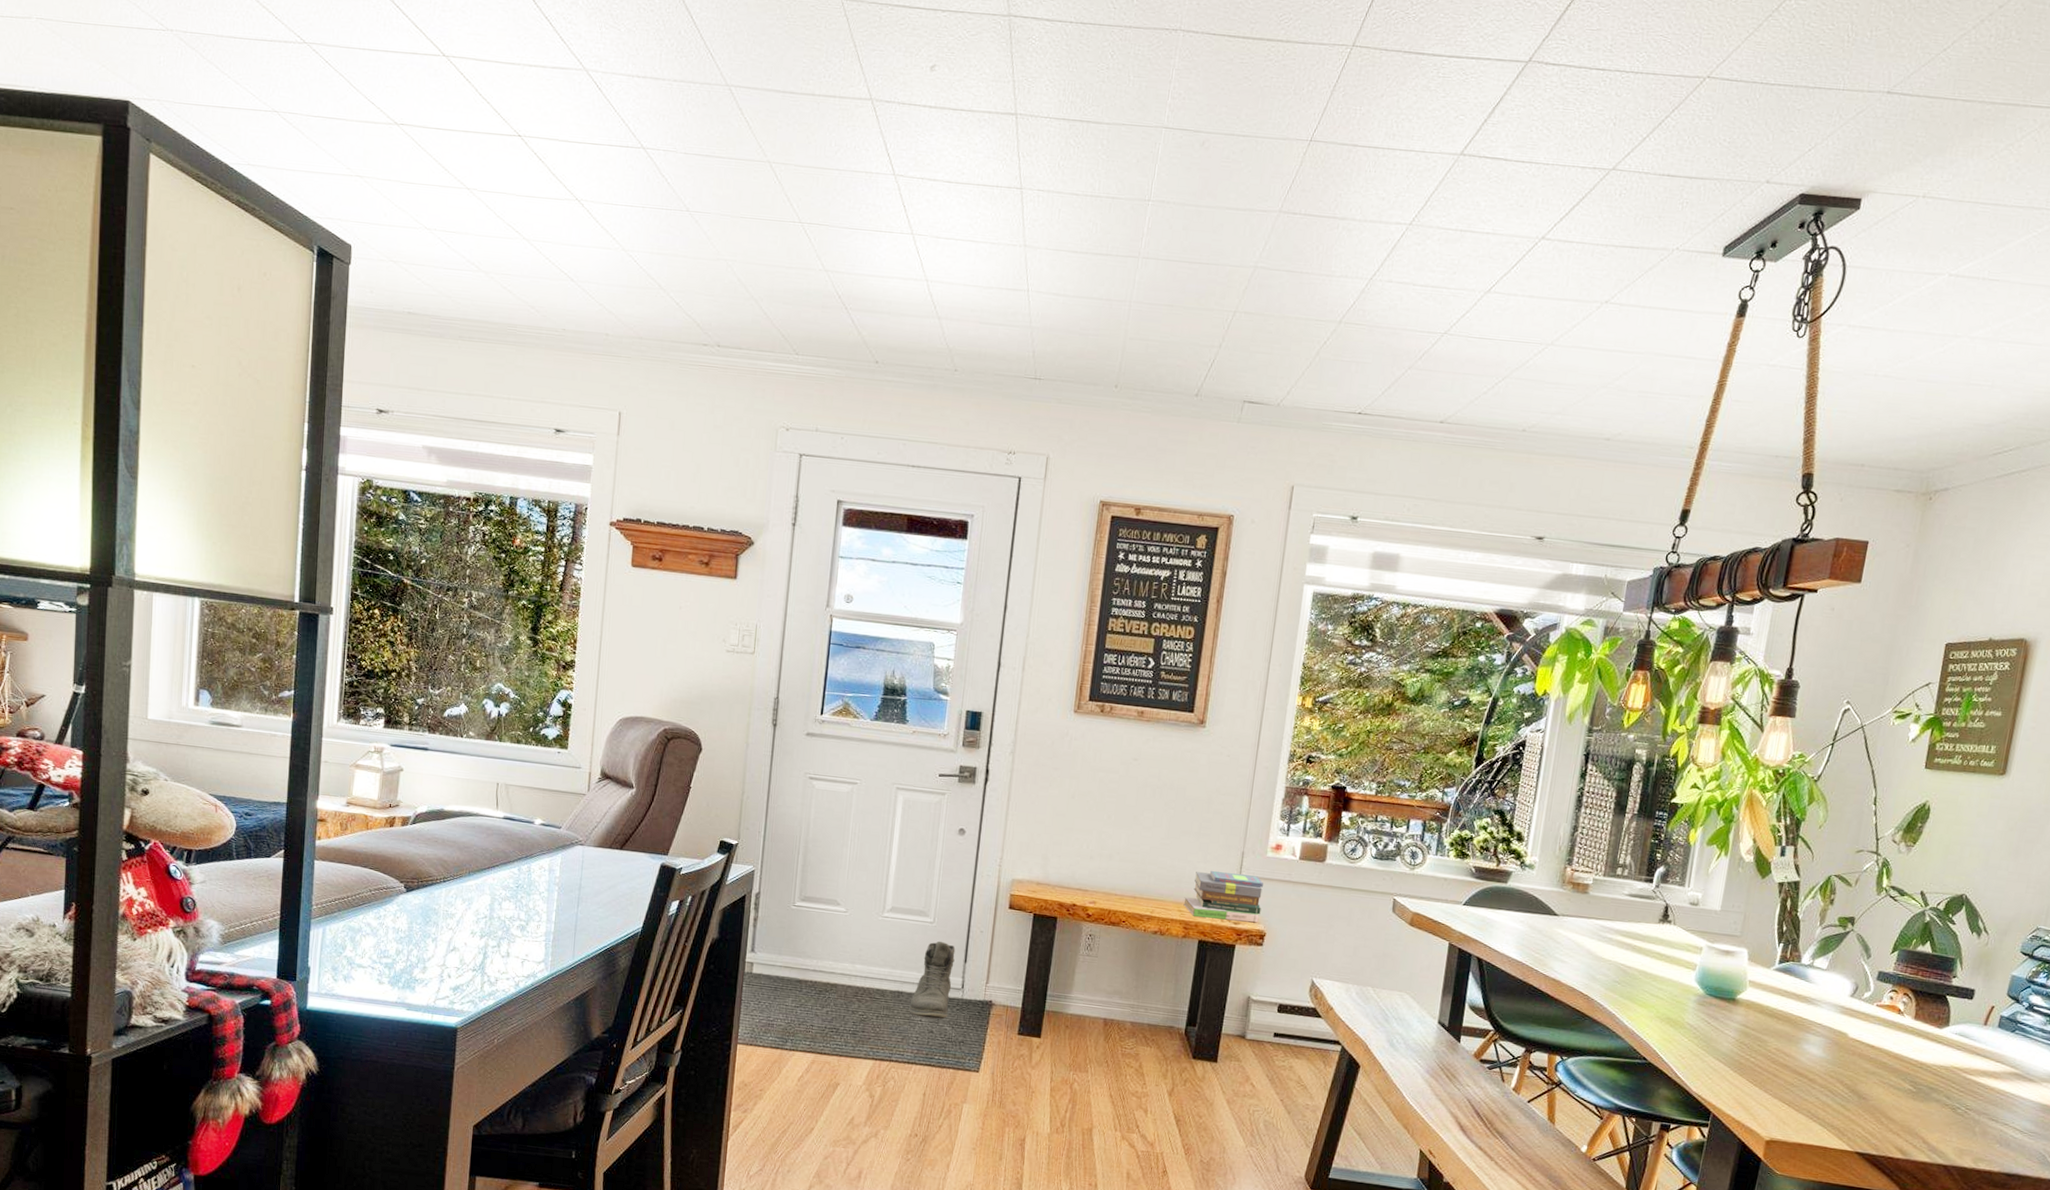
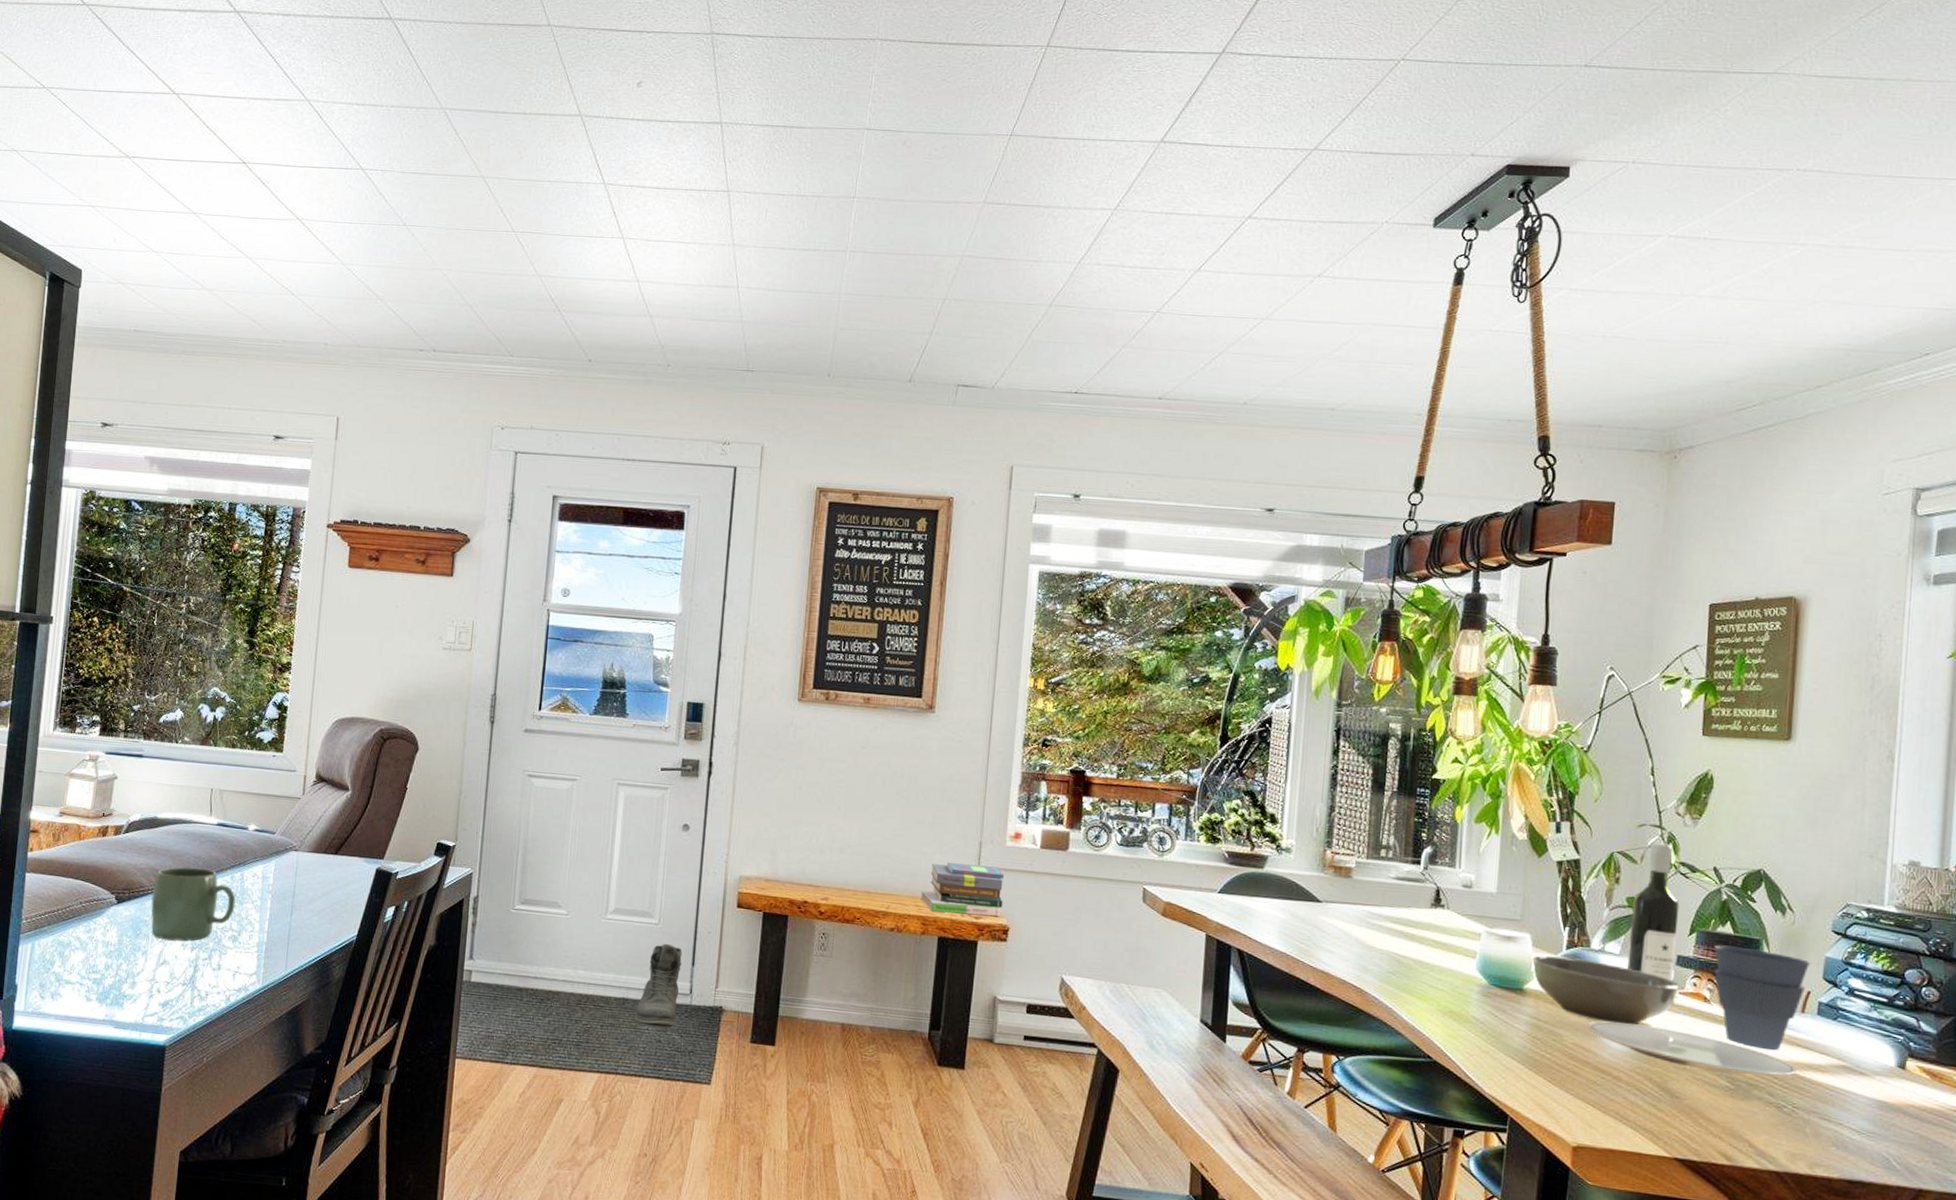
mug: none [440,858,523,929] -> present [150,867,236,941]
bowl: none [1746,969,1878,1033] -> present [1532,955,1680,1025]
plate: none [1791,1029,1974,1082] -> present [1588,1021,1797,1077]
bottle: none [1832,867,1886,994] -> present [1627,843,1680,981]
cup: none [1910,962,1998,1058] -> present [1714,945,1811,1050]

